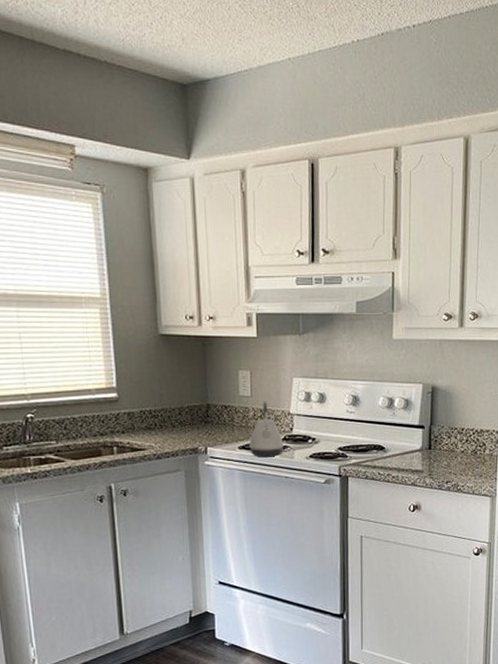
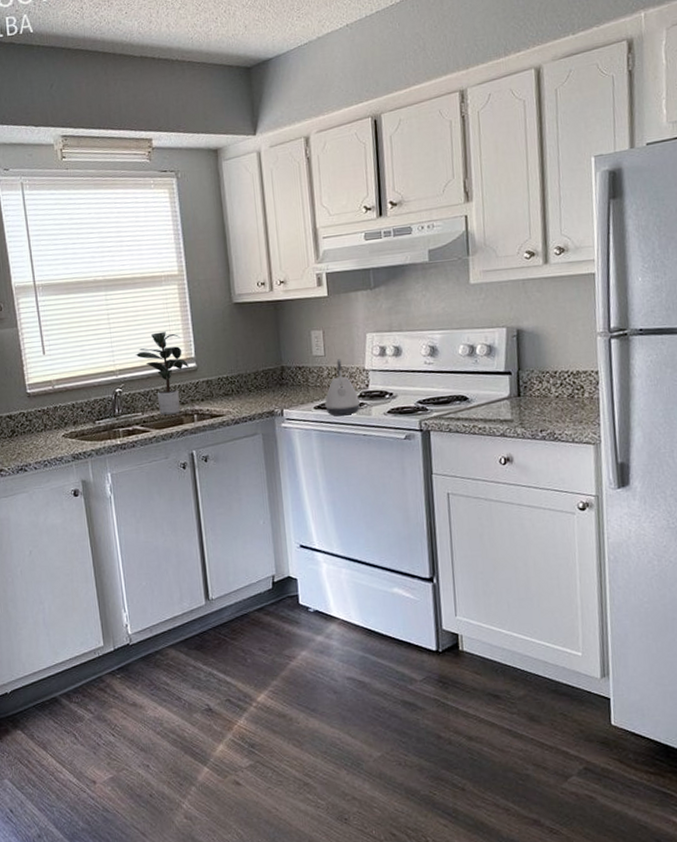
potted plant: none [50,357,117,446] -> present [135,331,196,416]

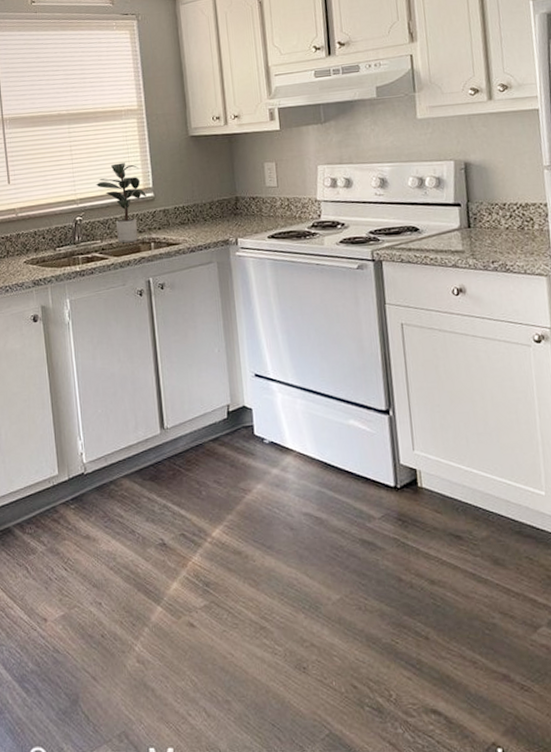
kettle: present [325,359,361,417] -> none [278,190,313,246]

